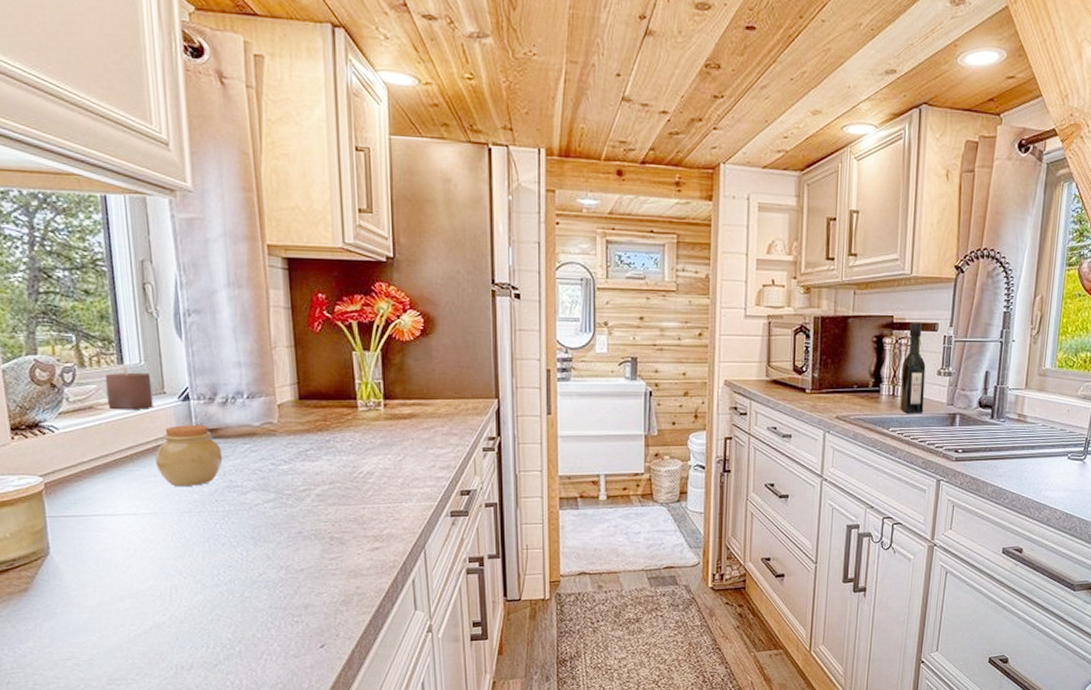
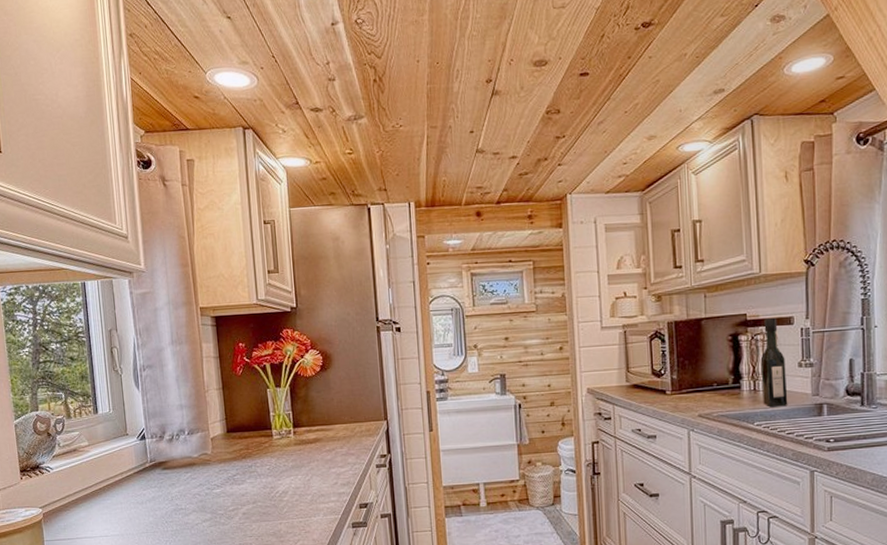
candle: present [106,365,154,410] -> none [85,414,119,451]
jar: present [155,424,223,487] -> none [121,458,171,512]

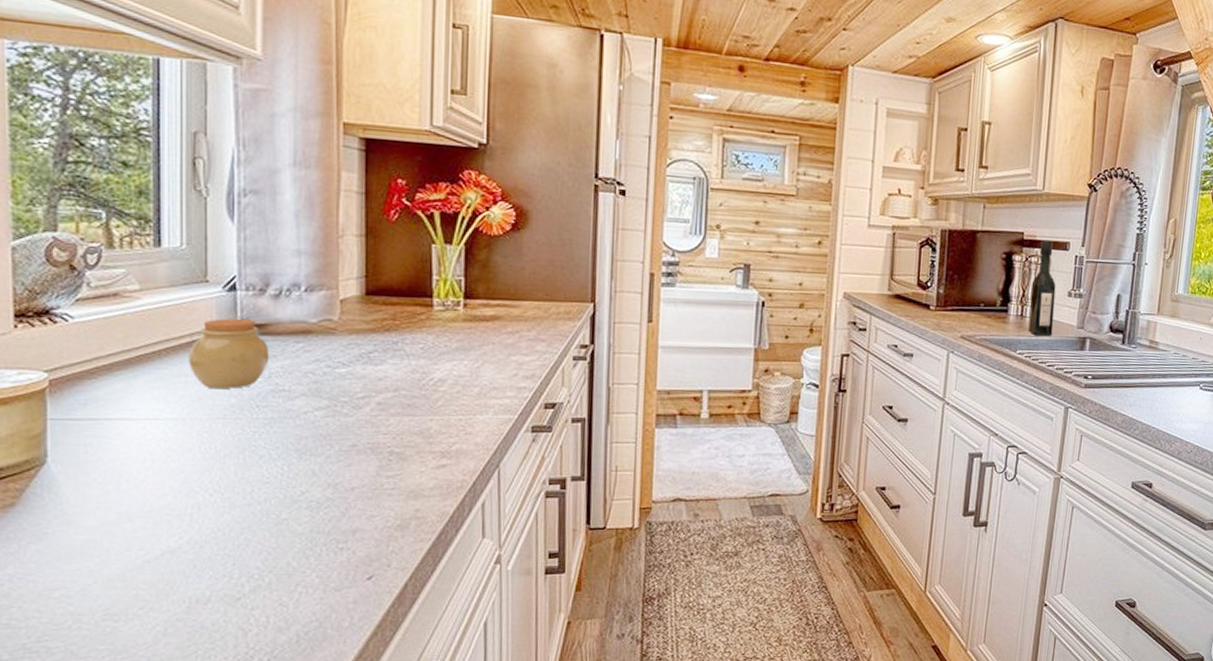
jar: none [121,458,171,512] -> present [189,318,270,389]

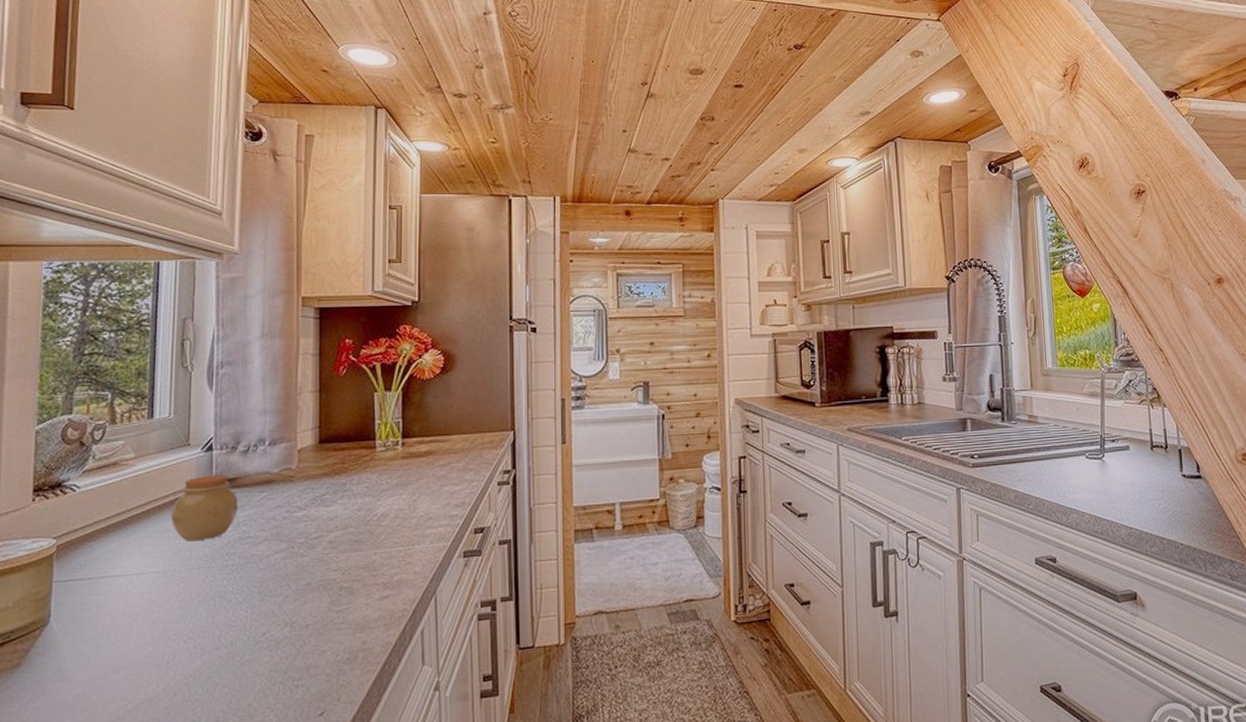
bottle: present [1028,240,1056,336] -> none [907,332,934,422]

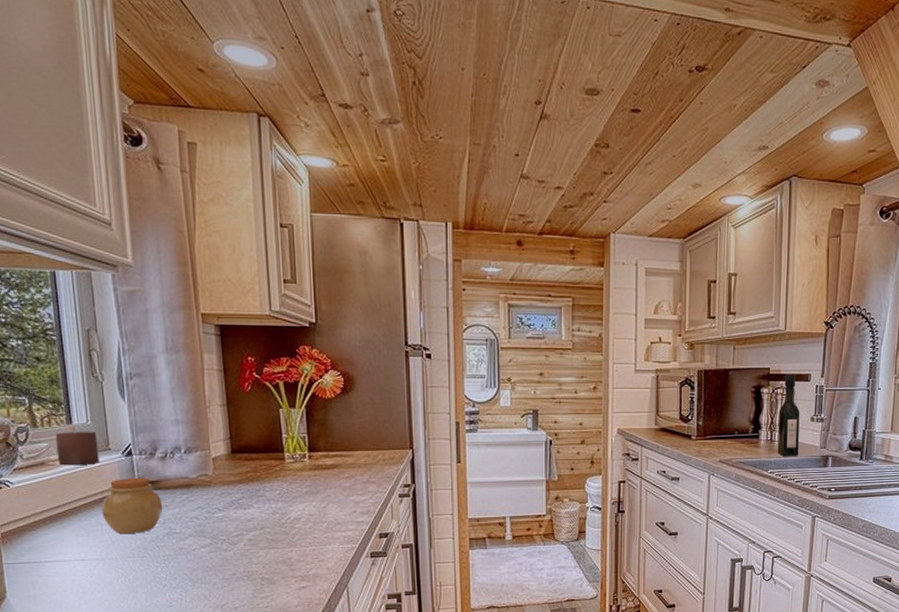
candle: none [133,419,178,465] -> present [56,424,100,466]
bottle: none [907,332,934,422] -> present [777,374,800,457]

